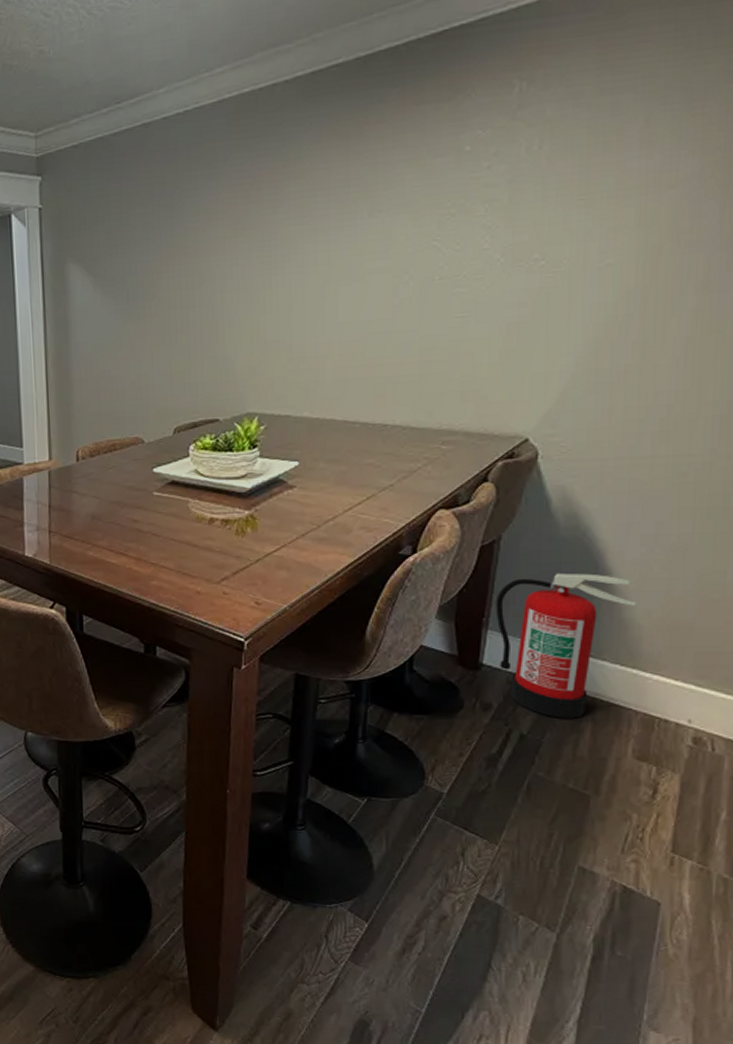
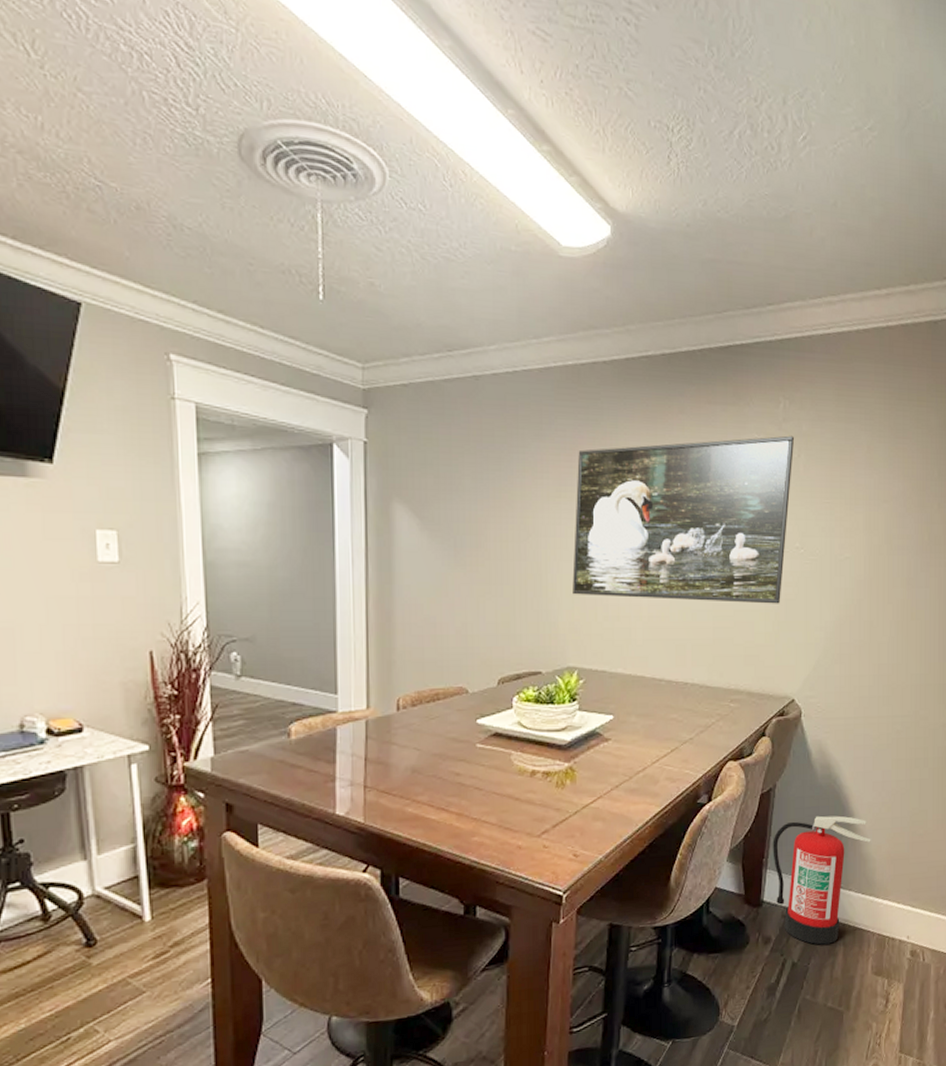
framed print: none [251,124,533,338] -> present [572,435,794,604]

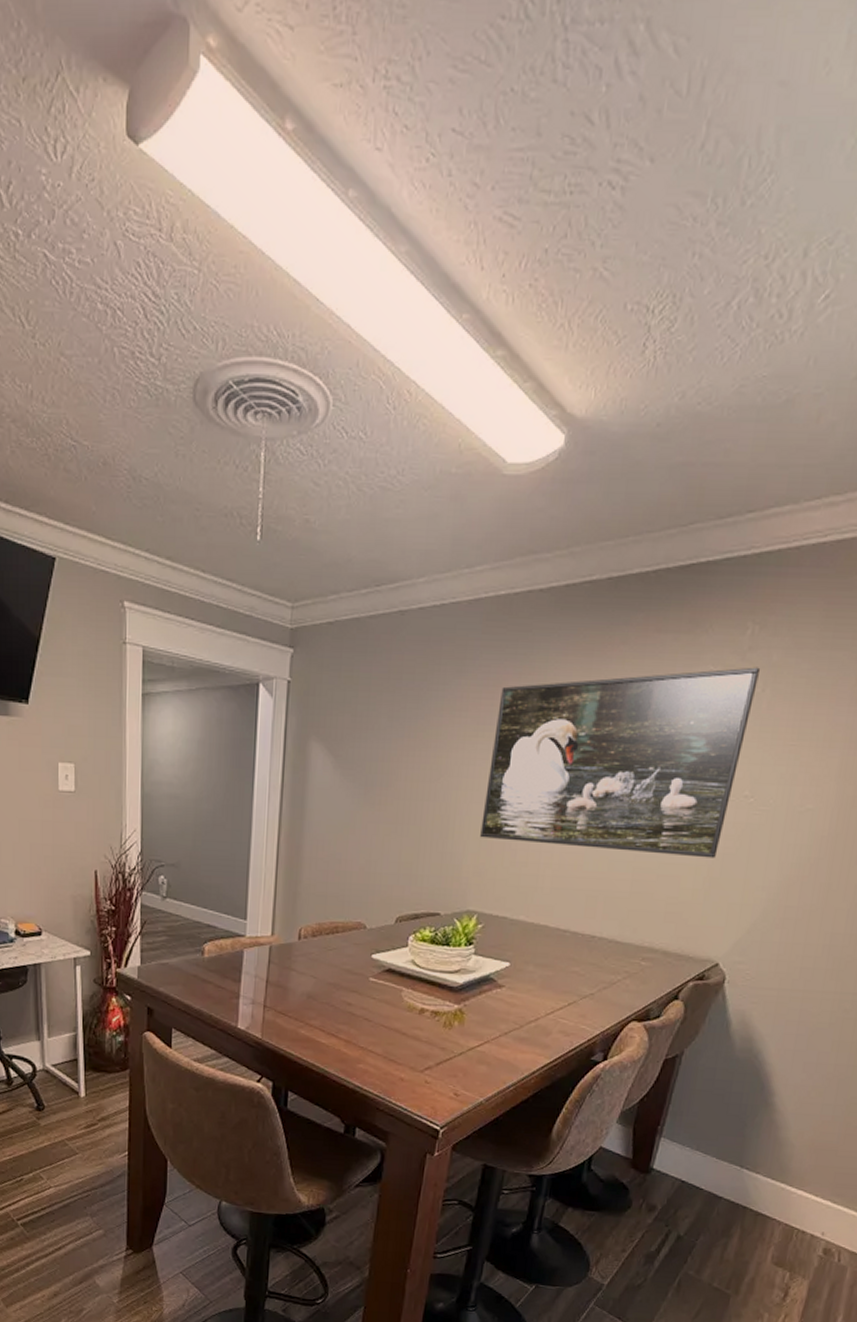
fire extinguisher: present [773,815,871,945] -> none [667,1090,792,1224]

